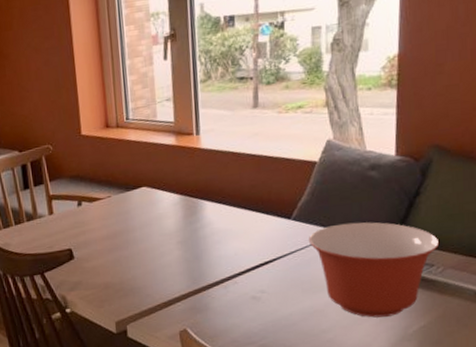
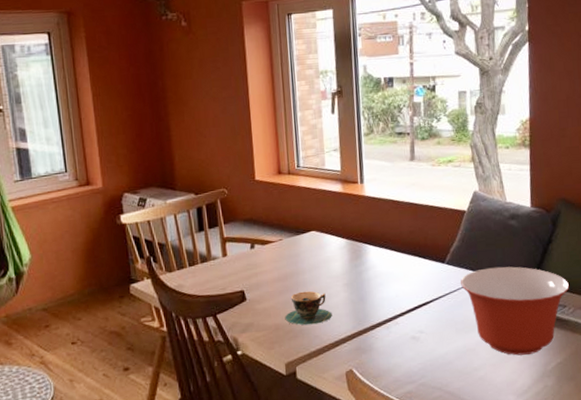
teacup: none [114,249,165,284] -> present [285,290,332,325]

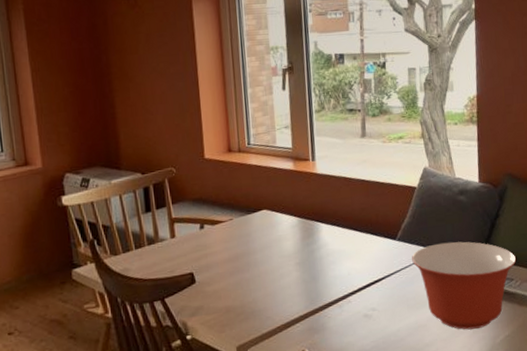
teacup: present [285,290,332,325] -> none [236,271,284,307]

